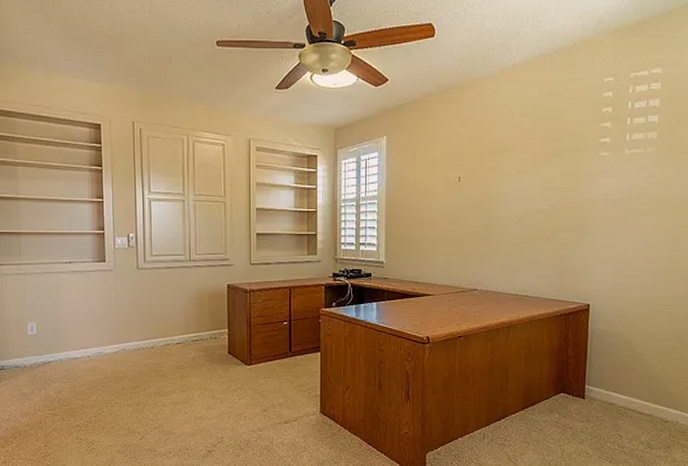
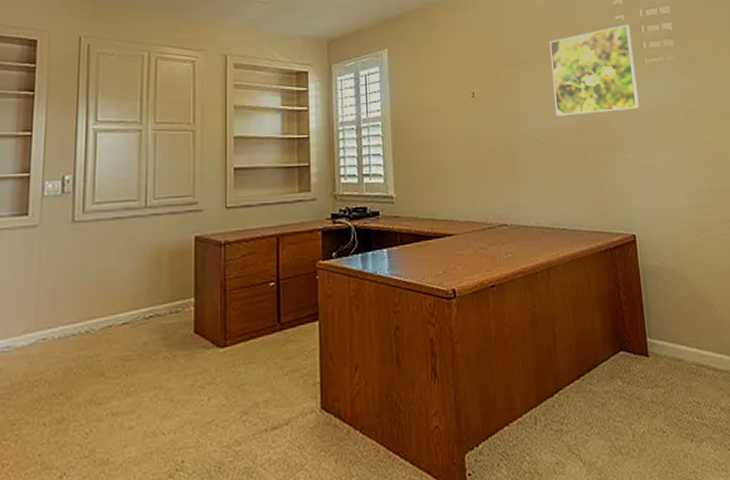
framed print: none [532,116,616,201] -> present [550,24,639,116]

